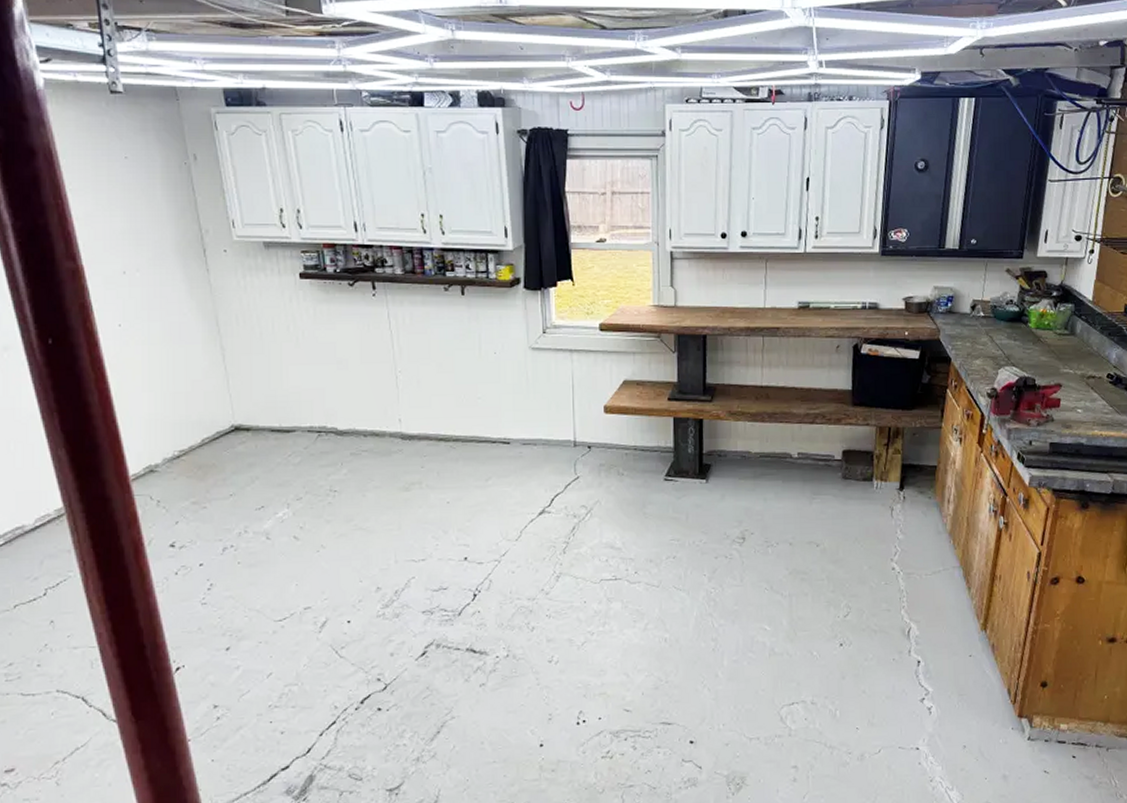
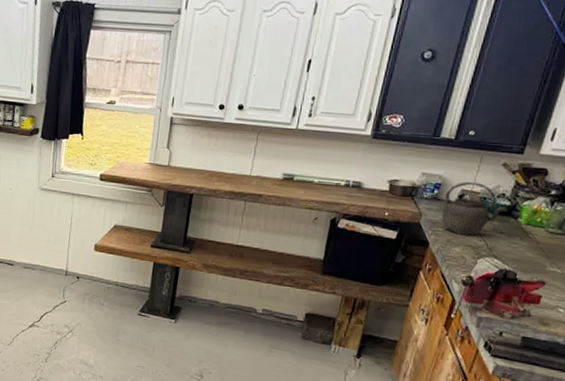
kettle: none [958,292,1017,346] -> present [441,182,508,236]

